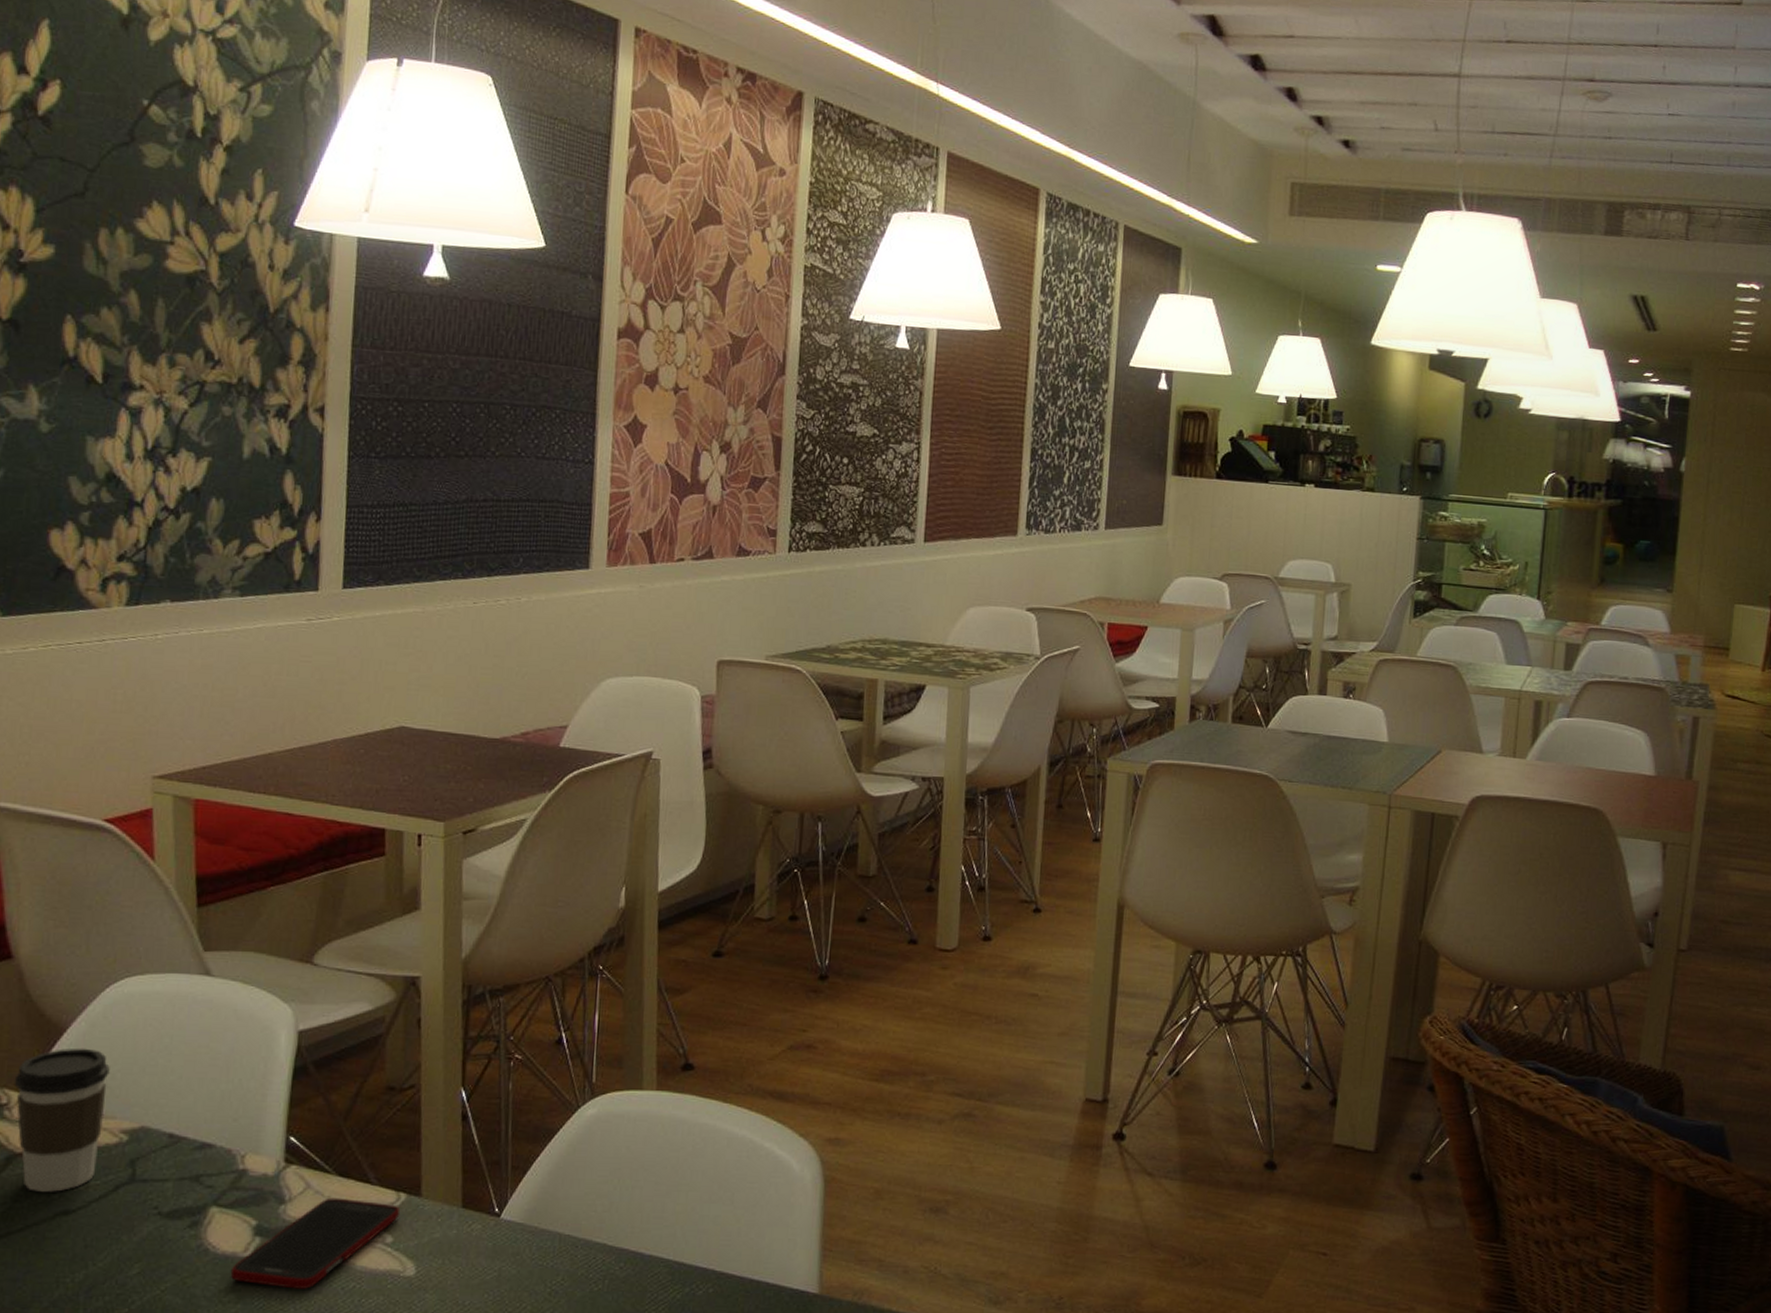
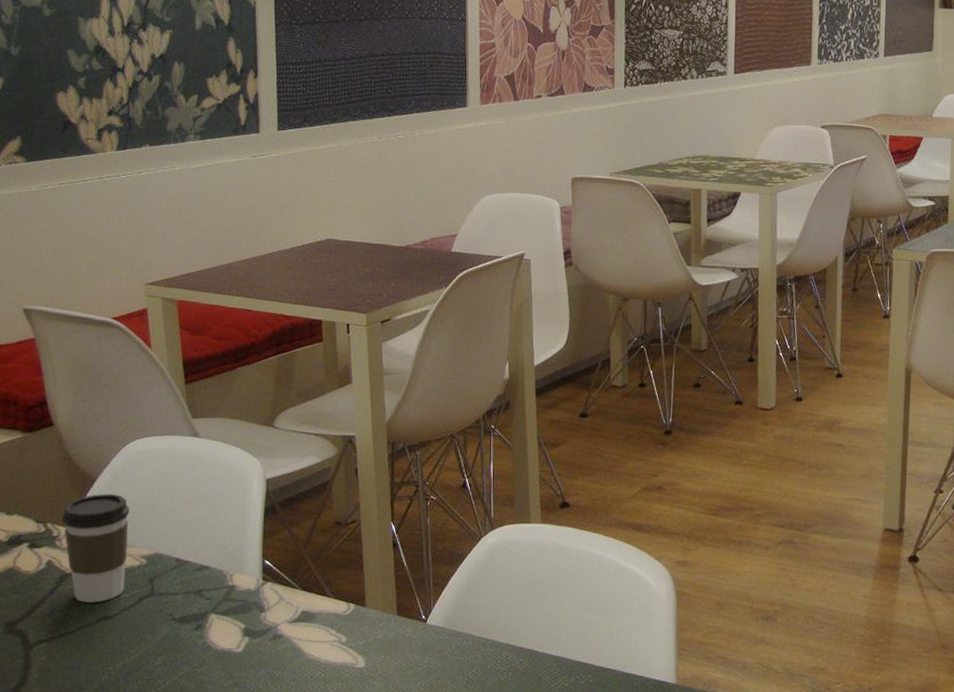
cell phone: present [230,1197,399,1289] -> none [228,607,350,677]

